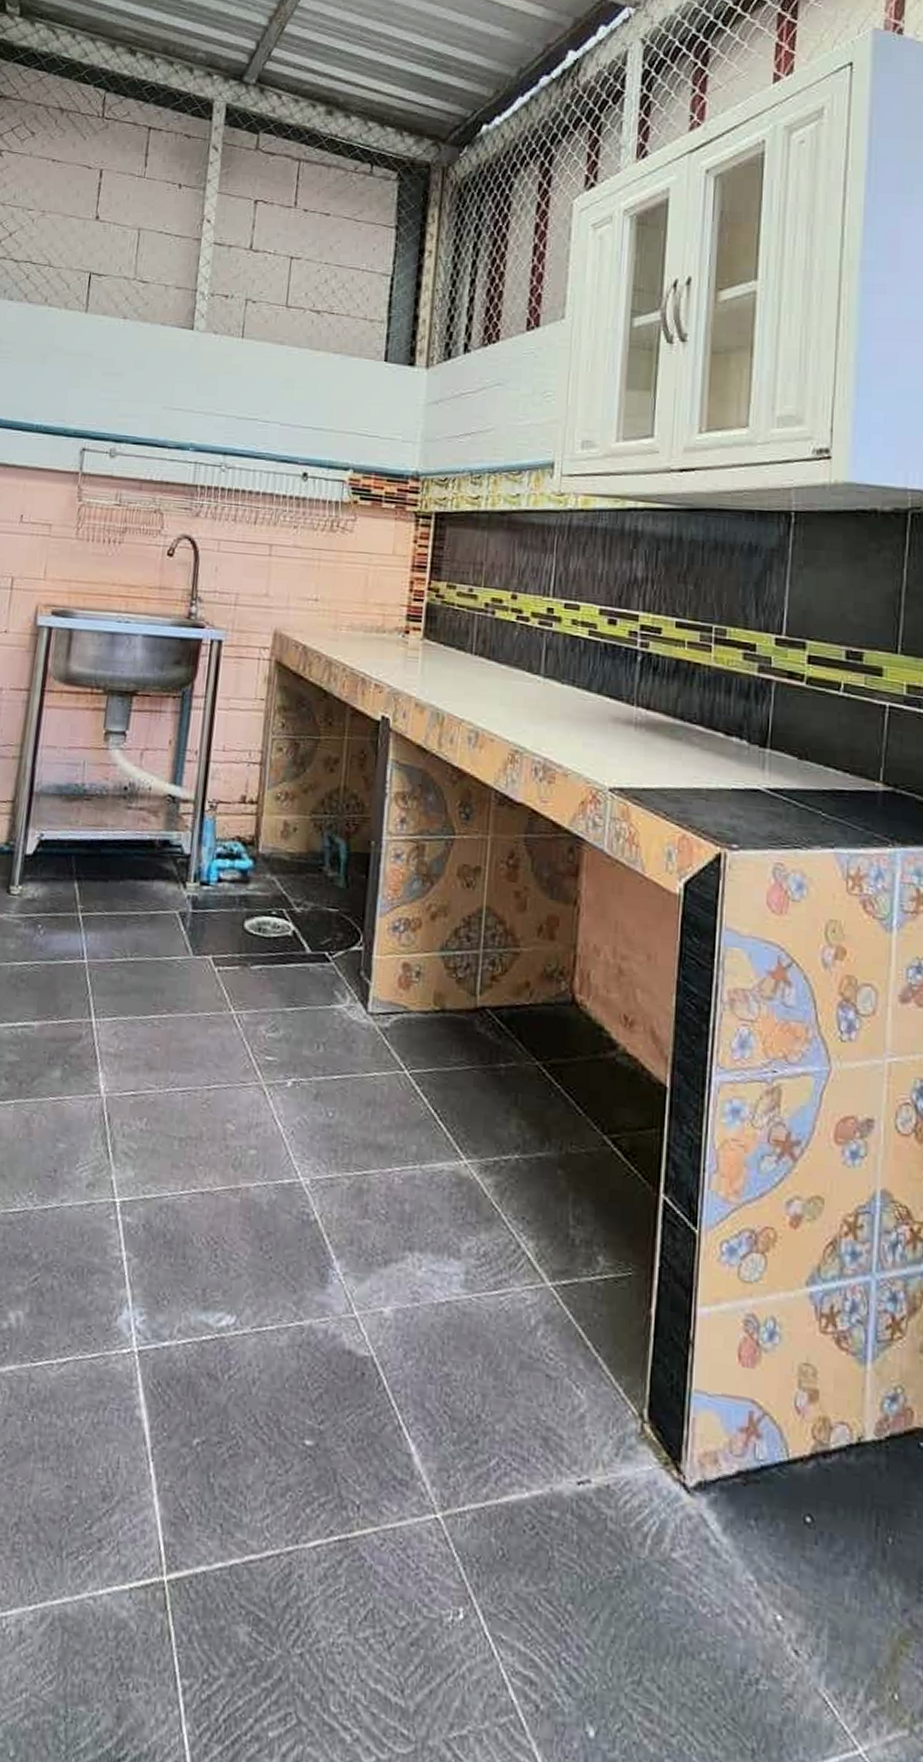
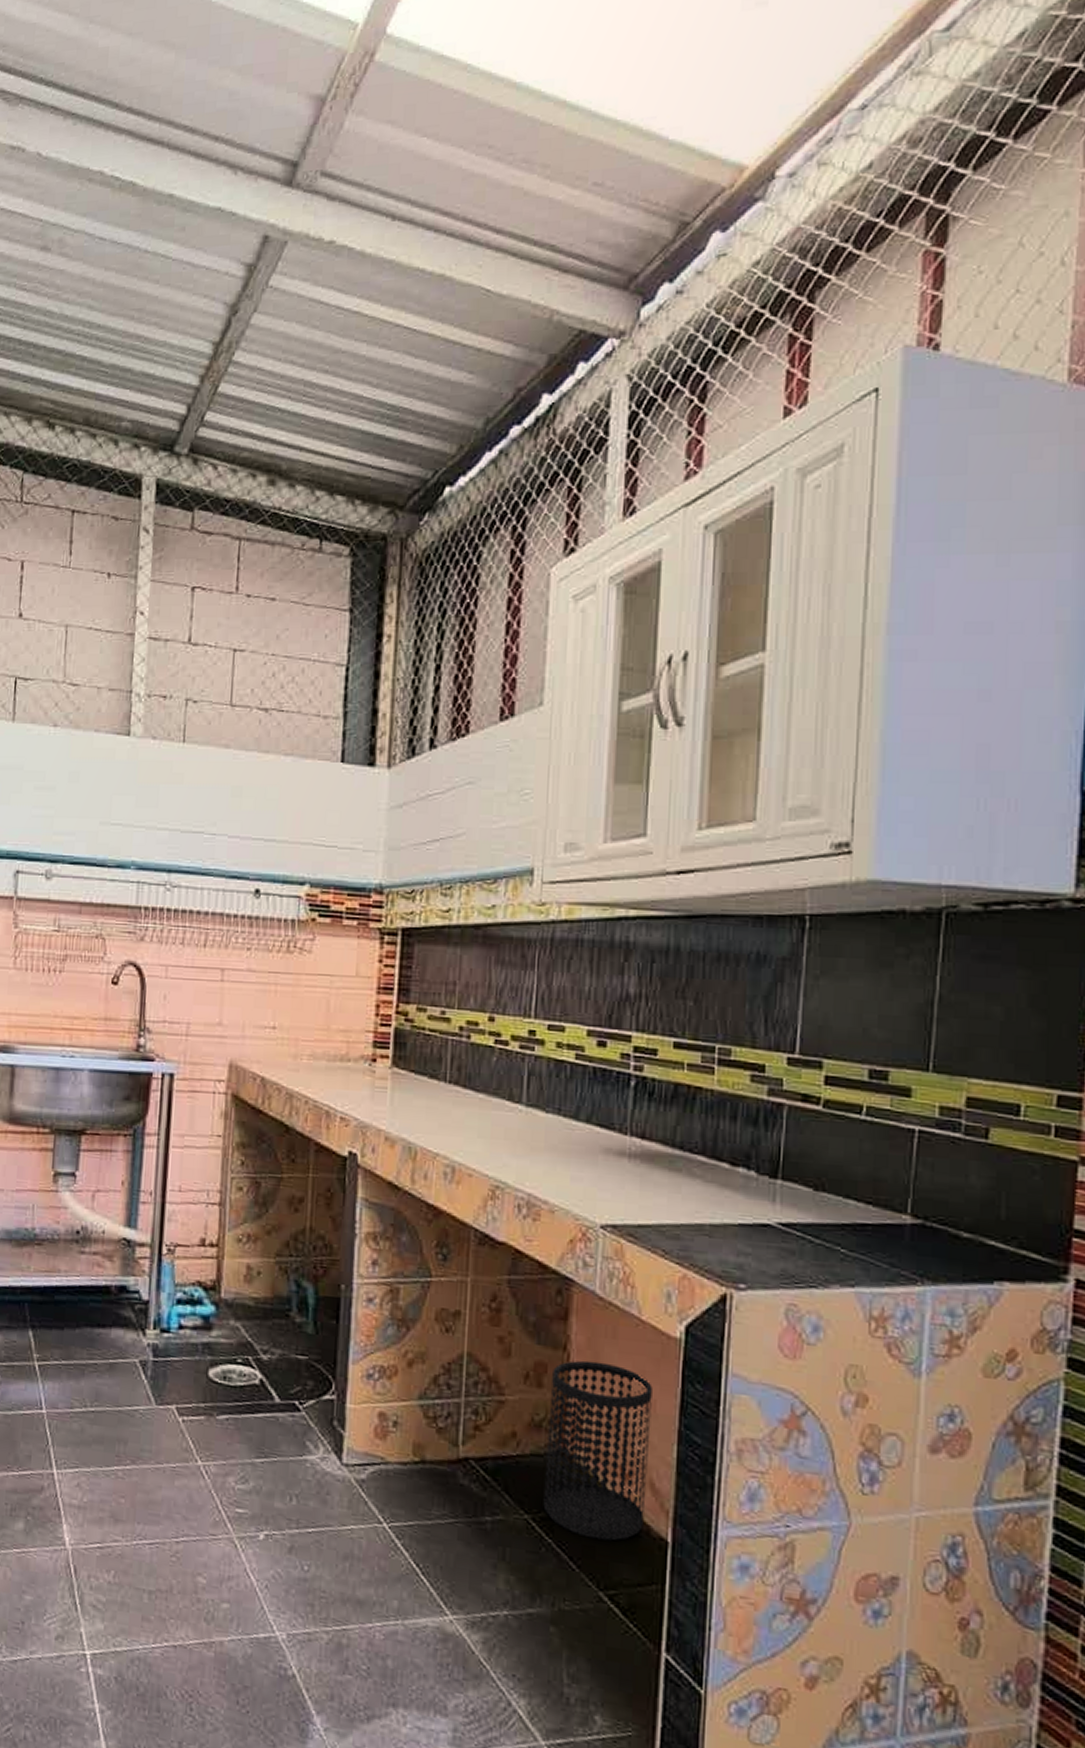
wastebasket: none [553,914,654,1087] -> present [543,1360,653,1541]

